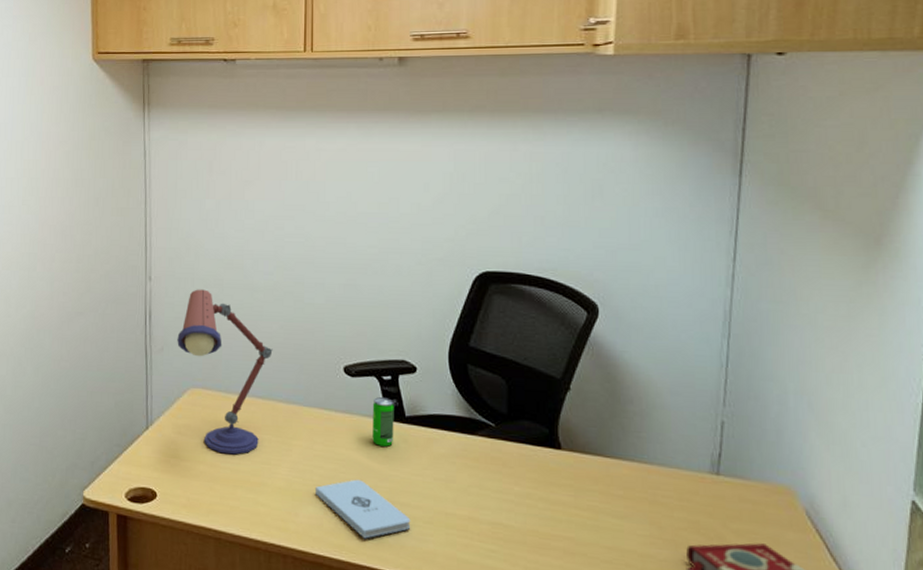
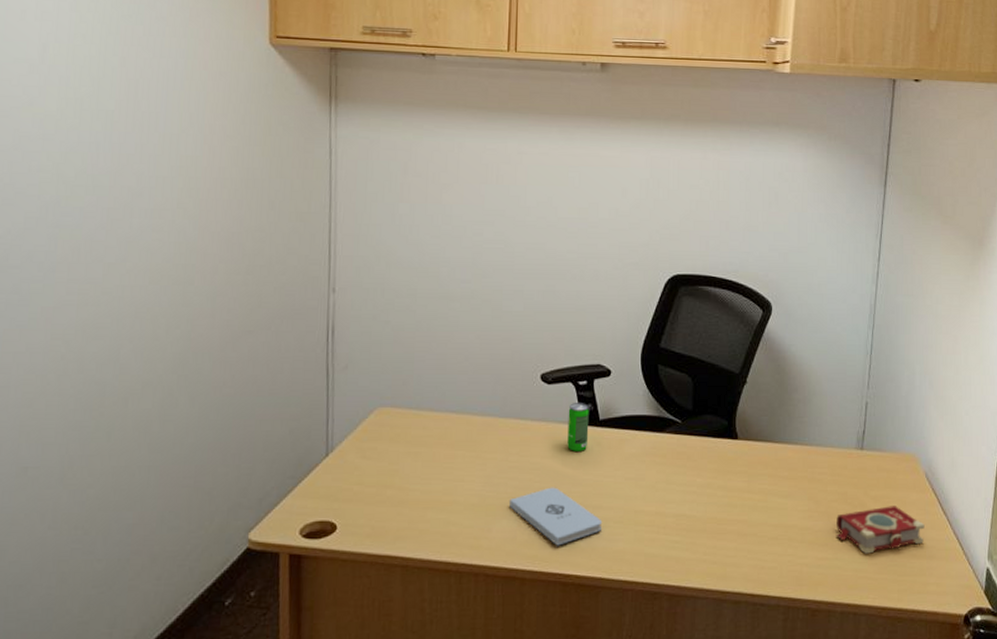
desk lamp: present [177,289,273,455] -> none [363,300,468,475]

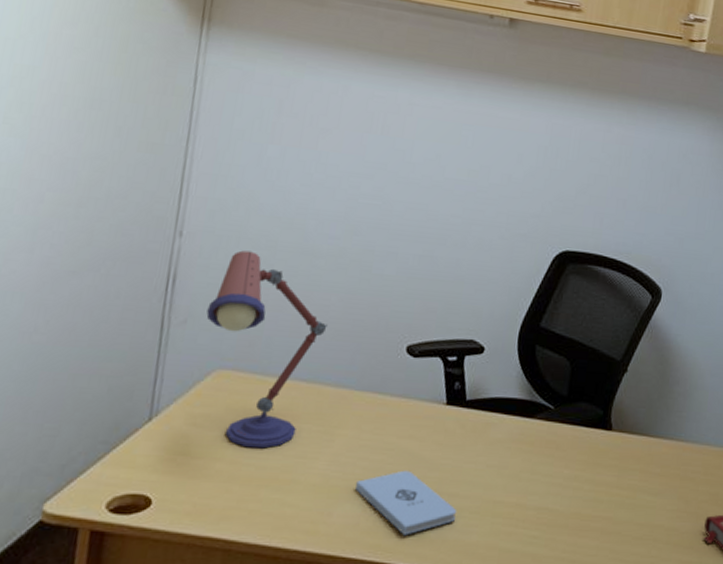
desk lamp: none [363,300,468,475] -> present [206,250,328,449]
beverage can: present [567,402,589,451] -> none [427,378,457,433]

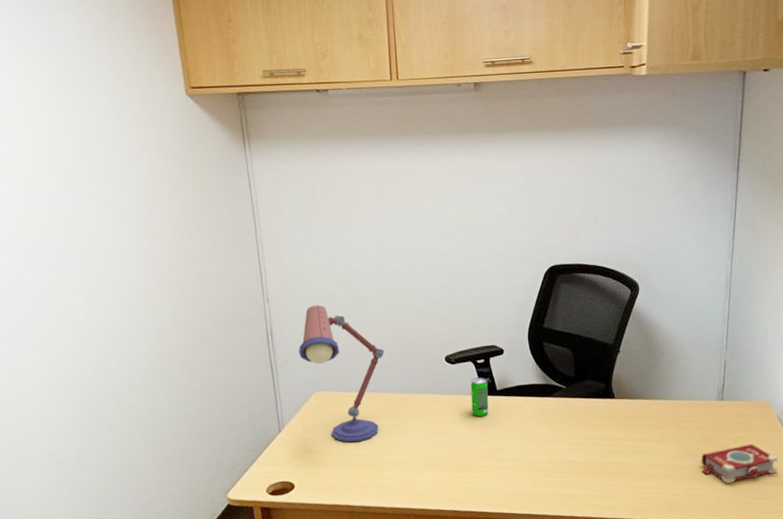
notepad: present [355,470,457,536] -> none [429,445,506,491]
beverage can: none [427,378,457,433] -> present [470,377,489,417]

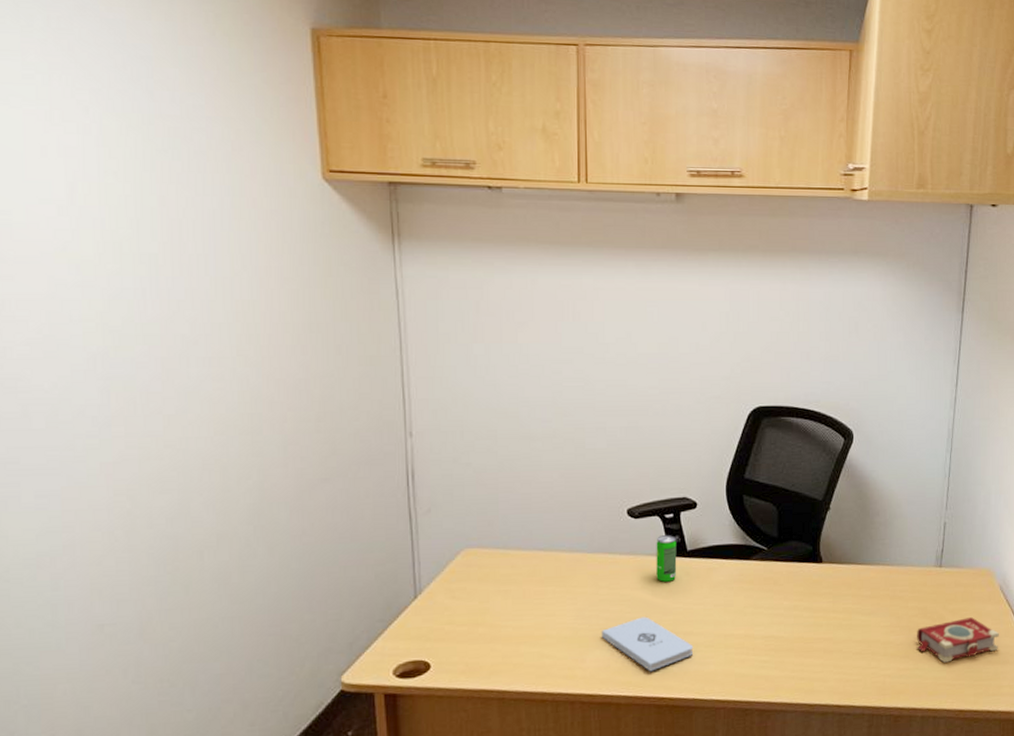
desk lamp: present [298,305,384,443] -> none [446,442,554,612]
notepad: none [429,445,506,491] -> present [602,616,694,672]

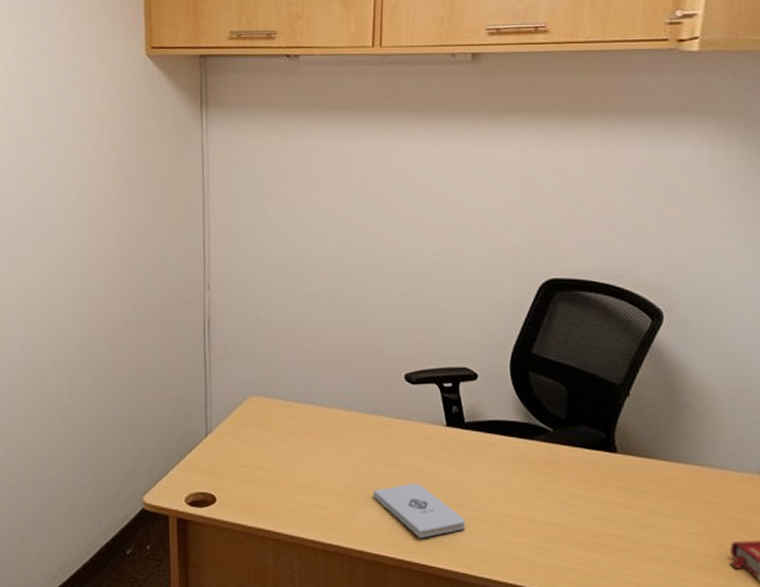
beverage can: present [656,534,677,582] -> none [431,403,454,452]

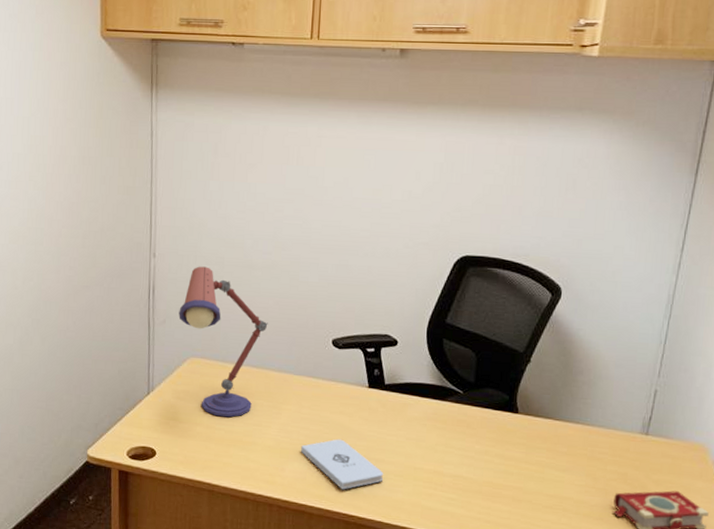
desk lamp: none [237,297,334,461] -> present [179,266,268,418]

